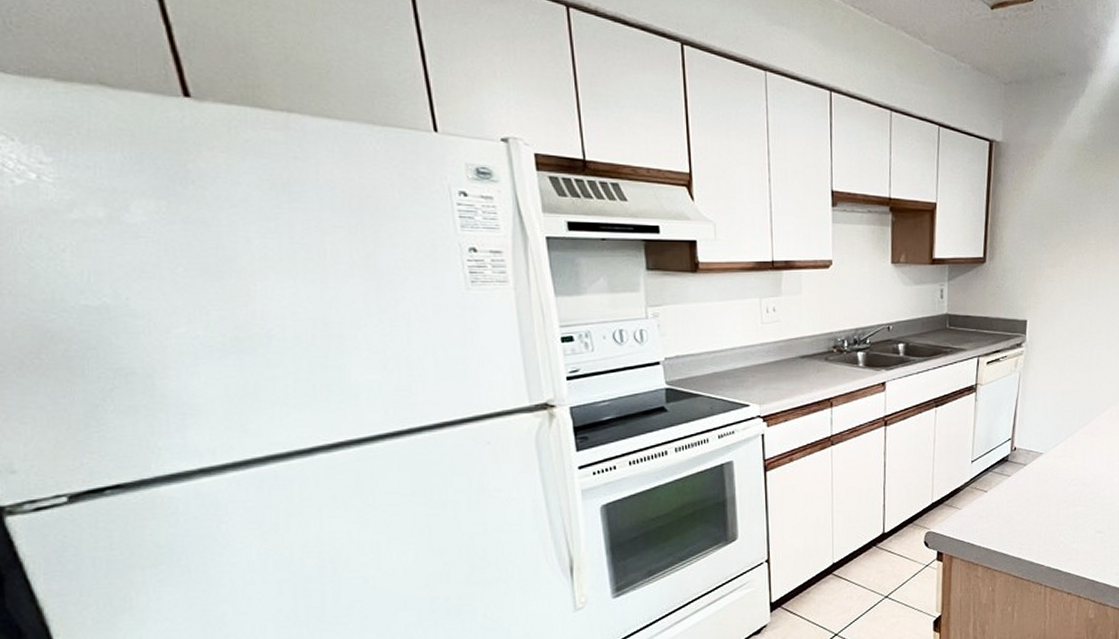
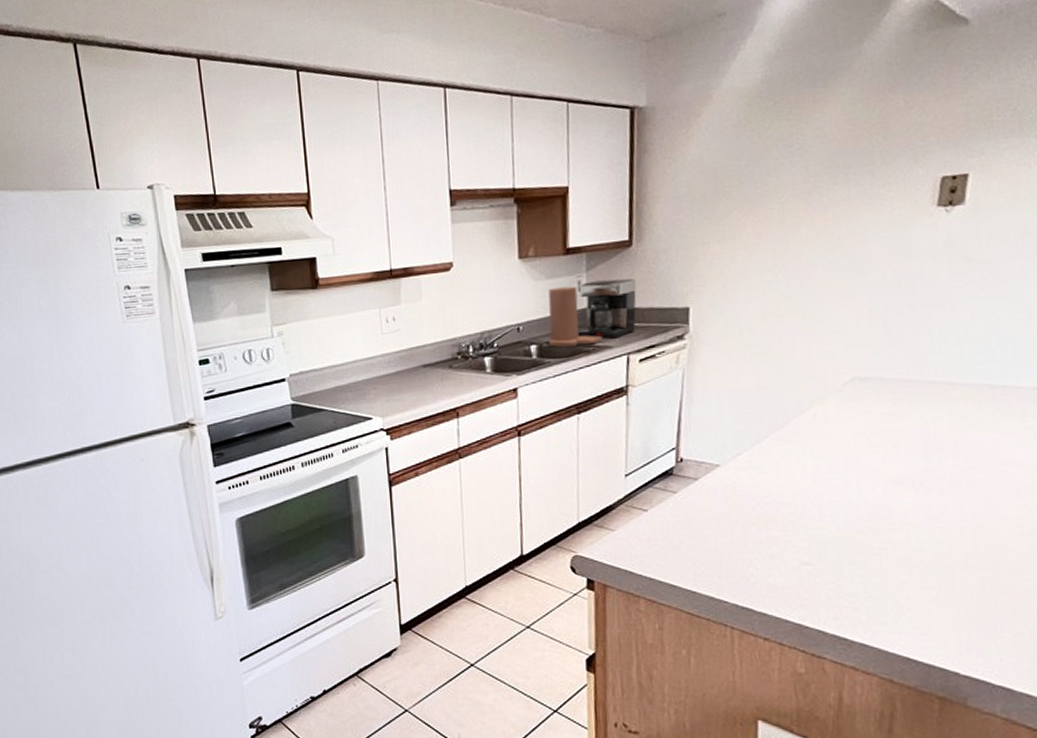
paper towel: none [914,293,958,348] -> present [548,286,603,348]
coffee maker: none [938,289,987,342] -> present [577,278,637,339]

